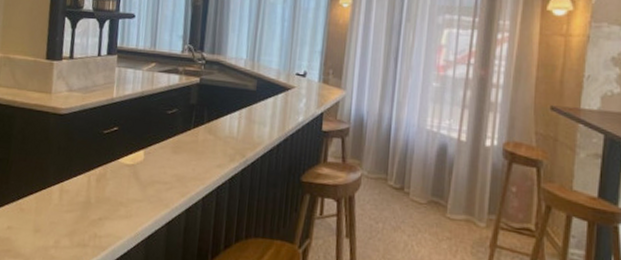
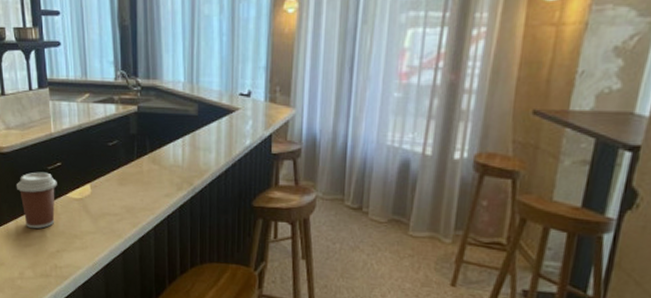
coffee cup: none [68,135,111,194] -> present [16,172,57,229]

